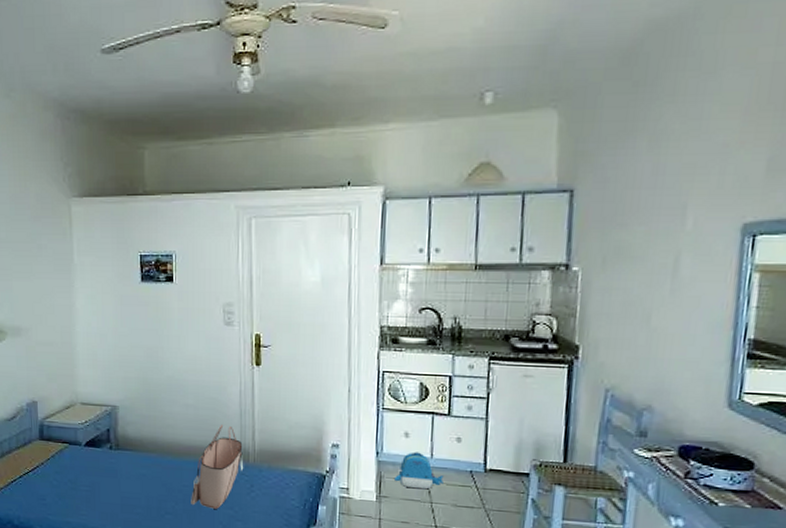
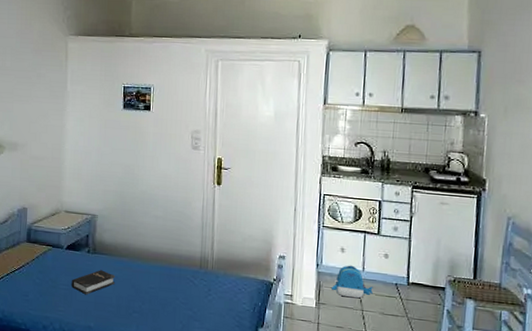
hardback book: none [94,468,144,497] -> present [72,270,116,295]
tote bag: present [191,425,244,509] -> none [156,235,203,310]

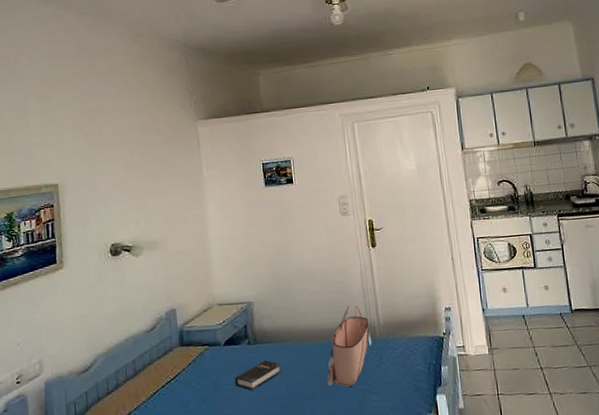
tote bag: none [156,235,203,310] -> present [327,305,372,387]
backpack: present [332,265,373,299] -> none [501,303,541,337]

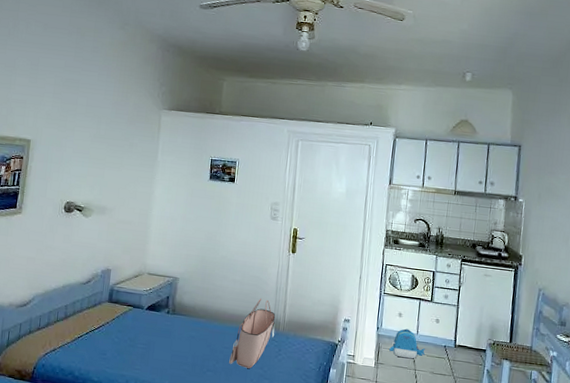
hardback book: present [235,360,282,391] -> none [149,330,193,354]
backpack: none [501,303,541,337] -> present [389,328,425,359]

